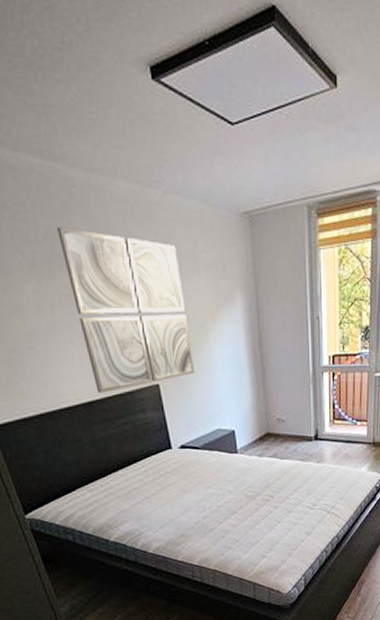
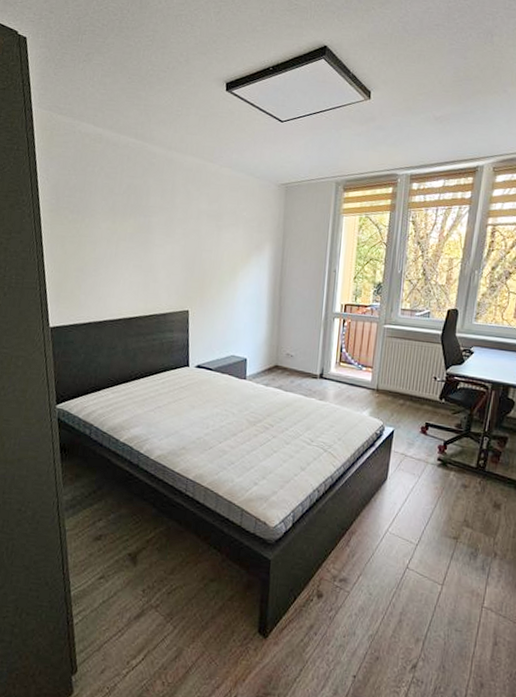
wall art: present [57,226,195,394] -> none [135,184,223,312]

